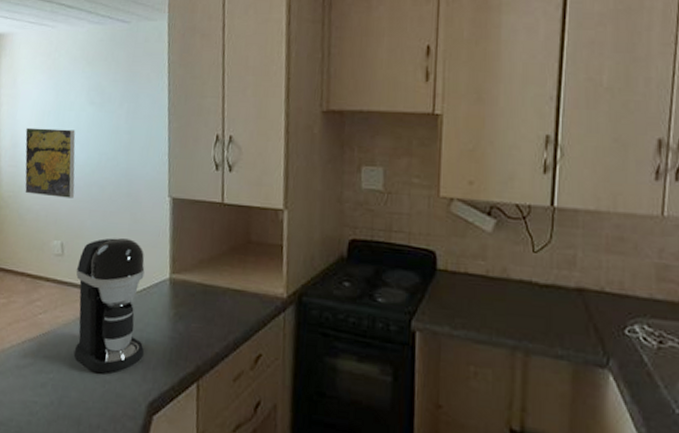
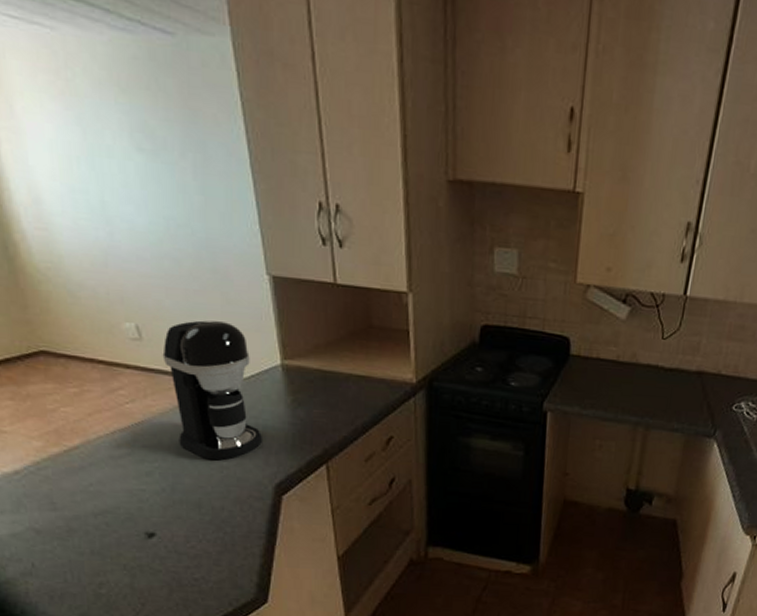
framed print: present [25,127,76,198] -> none [48,177,140,273]

